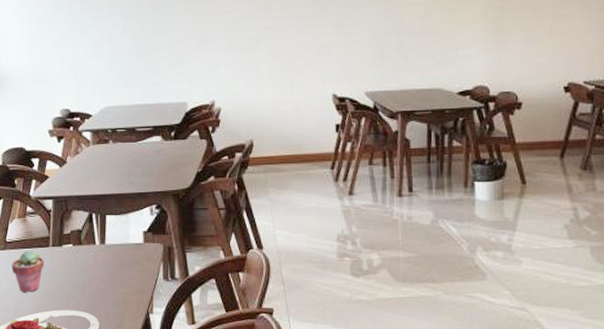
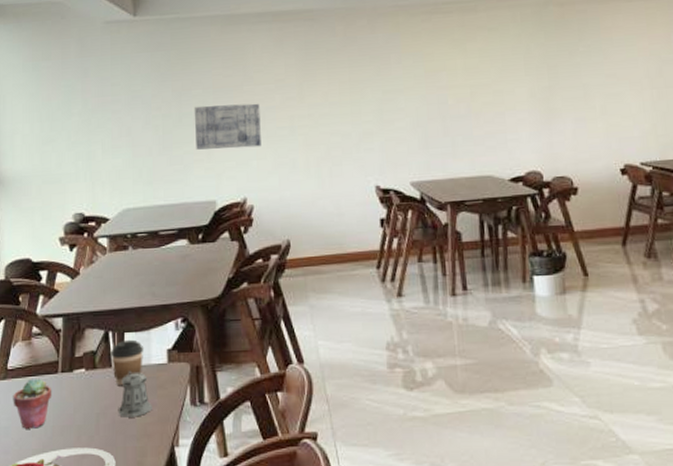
coffee cup: none [94,221,123,261] -> present [110,339,144,386]
pepper shaker: none [101,248,130,287] -> present [118,370,152,418]
wall art: none [167,14,229,56] -> present [194,103,261,150]

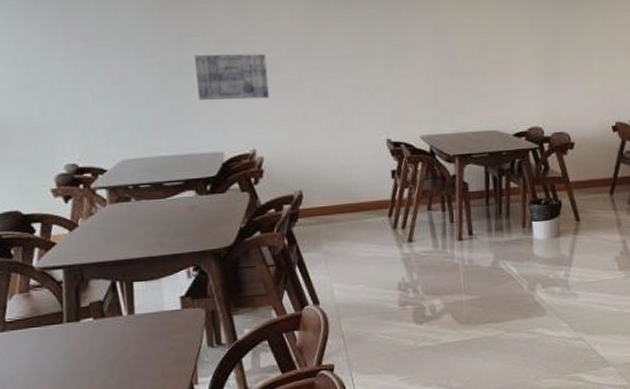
potted succulent: present [13,378,52,429] -> none [14,328,59,377]
coffee cup: present [110,339,144,386] -> none [119,288,156,333]
pepper shaker: present [118,370,152,418] -> none [132,317,168,361]

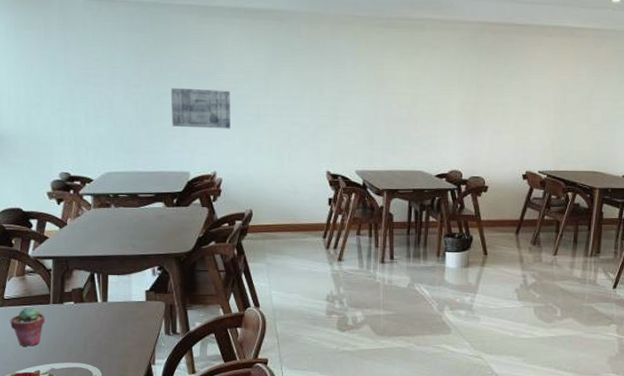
potted succulent: none [14,328,59,377] -> present [10,307,46,346]

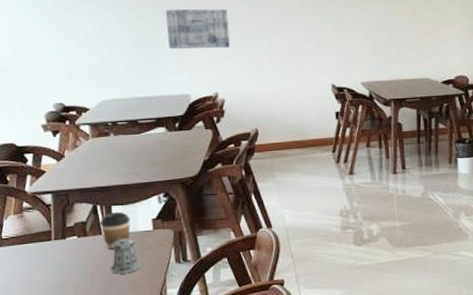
potted succulent: present [10,307,46,346] -> none [10,245,48,287]
coffee cup: none [96,281,126,317] -> present [100,211,131,250]
pepper shaker: none [103,305,133,341] -> present [110,237,141,274]

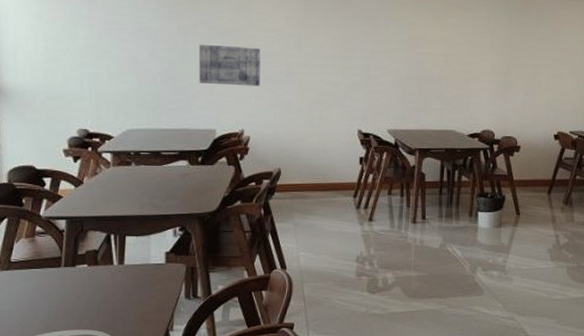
coffee cup: present [100,211,131,250] -> none [112,242,144,281]
pepper shaker: present [110,237,141,274] -> none [118,268,150,306]

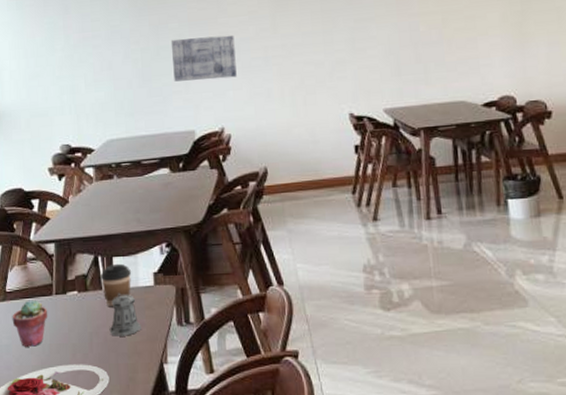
potted succulent: none [16,270,55,313] -> present [12,300,48,347]
coffee cup: none [112,242,144,281] -> present [100,263,132,307]
pepper shaker: none [118,268,150,306] -> present [109,292,141,337]

